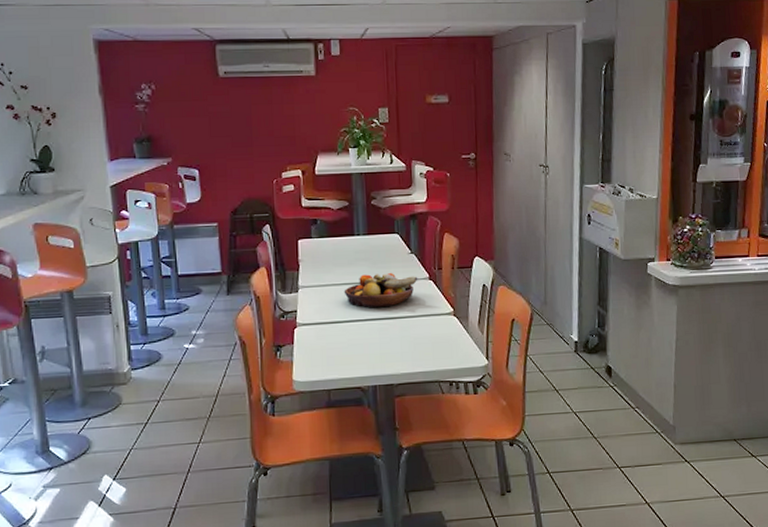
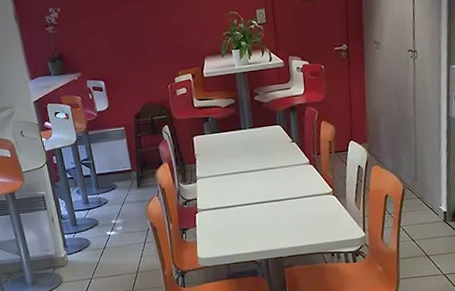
fruit bowl: present [344,273,418,308] -> none [235,160,300,193]

